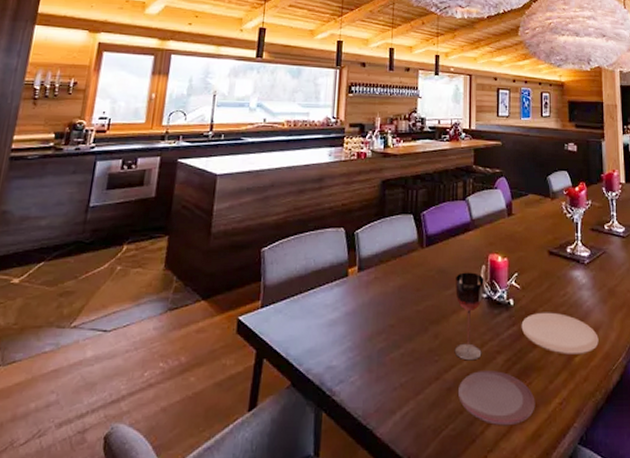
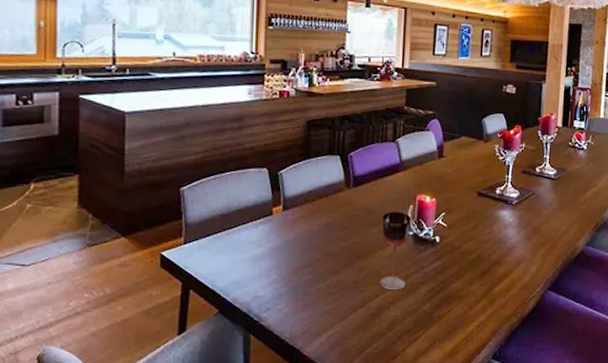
plate: present [457,371,535,426] -> none [381,299,455,345]
plate: present [521,312,599,356] -> none [445,248,520,286]

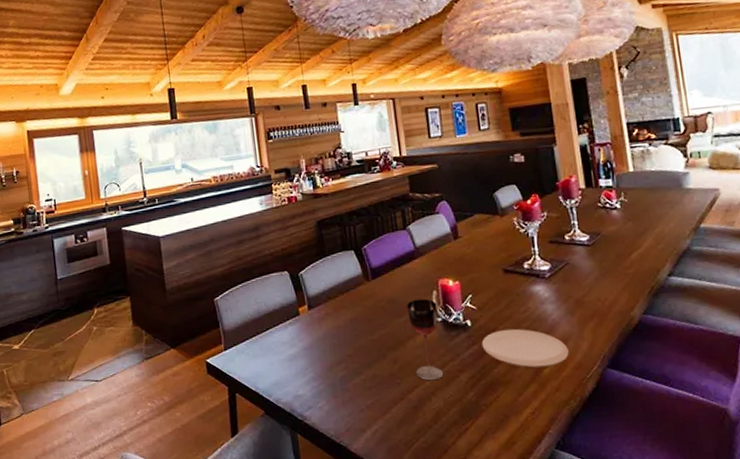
plate: none [445,248,520,286] -> present [481,328,569,368]

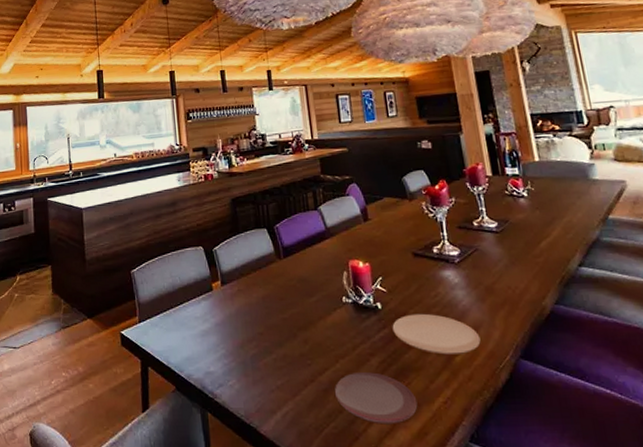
wineglass: present [407,298,444,381] -> none [318,279,355,364]
plate: none [423,388,506,437] -> present [334,372,418,425]

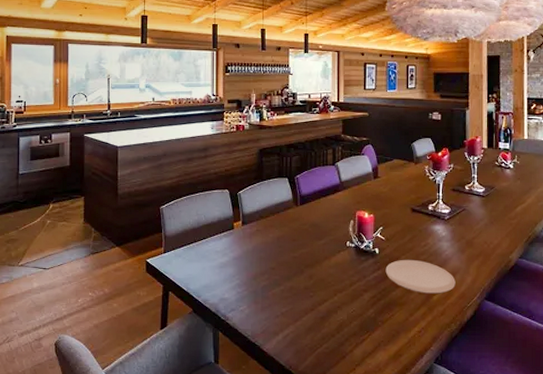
plate: present [334,372,418,425] -> none [330,305,397,347]

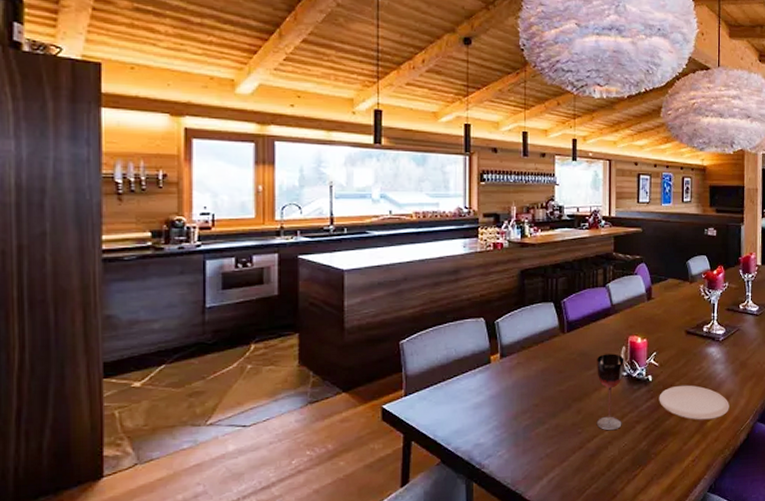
wineglass: none [326,226,352,297] -> present [596,353,624,431]

